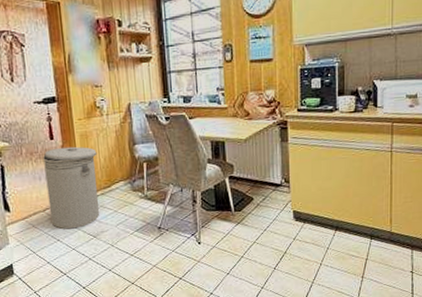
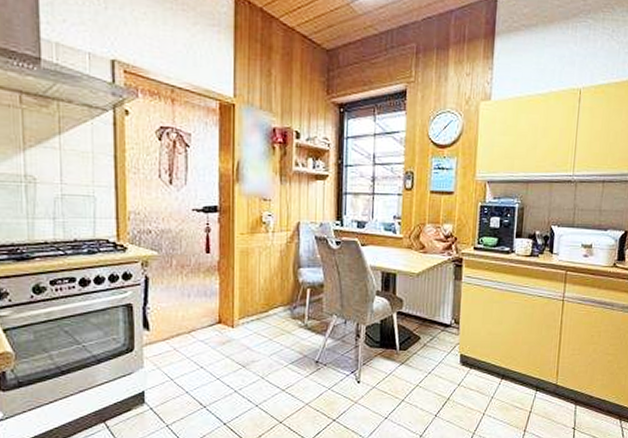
can: present [43,146,99,229] -> none [195,262,257,356]

